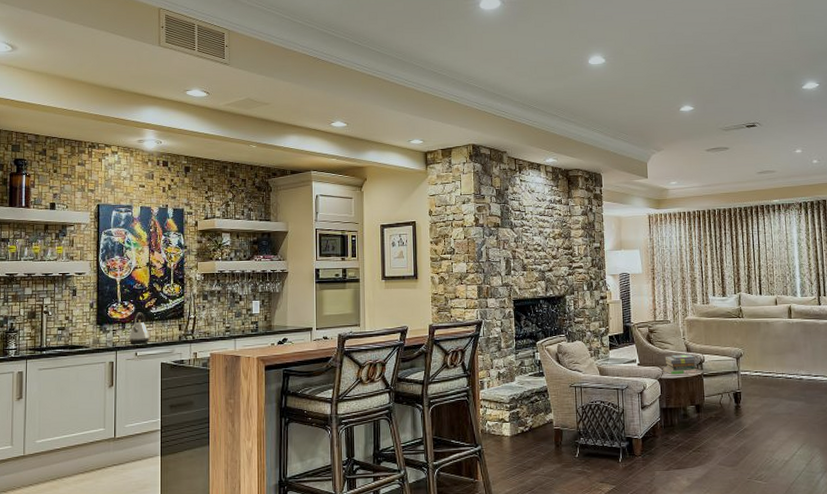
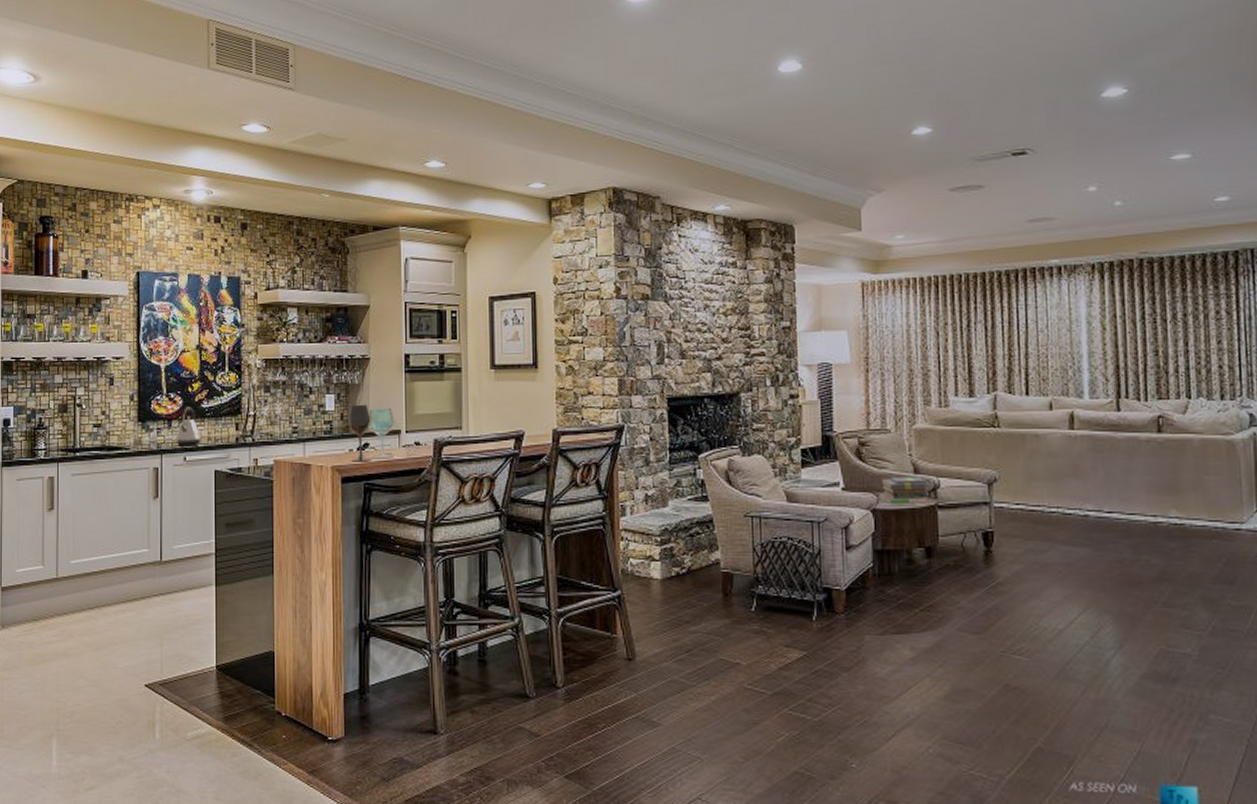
wine glass: none [271,308,289,354] -> present [348,404,372,462]
wine glass: none [287,311,308,351] -> present [368,408,395,459]

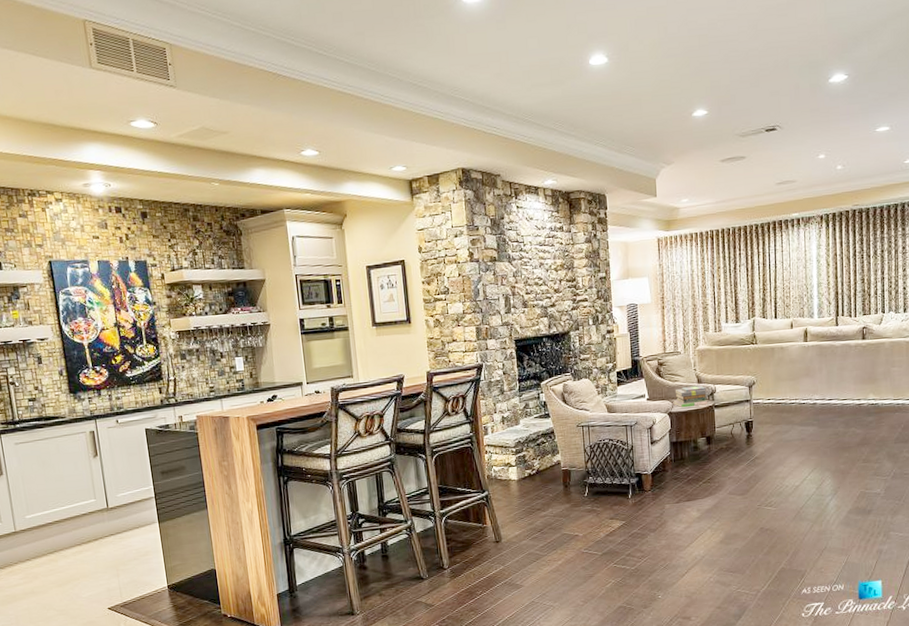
kettle: present [175,407,202,446] -> none [106,377,130,411]
wine glass: present [348,404,372,462] -> none [256,363,280,412]
wine glass: present [368,408,395,459] -> none [273,365,299,408]

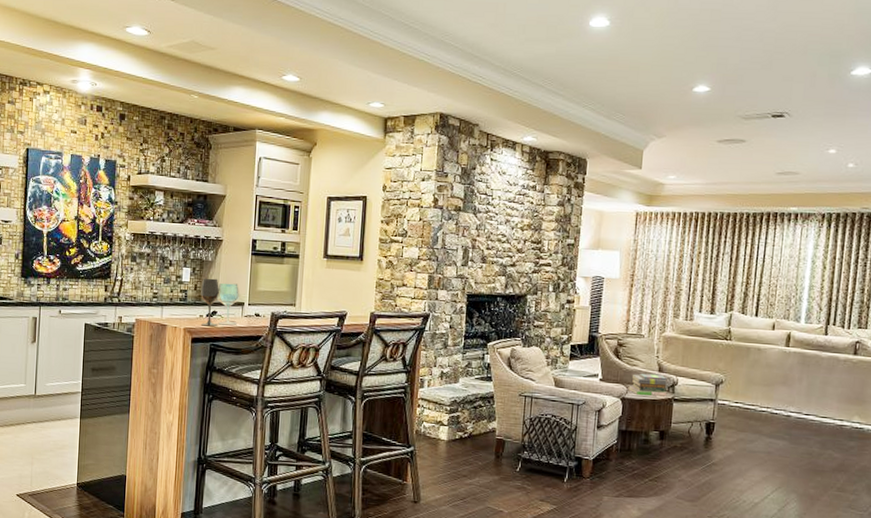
wine glass: none [256,363,280,412] -> present [201,278,220,327]
wine glass: none [273,365,299,408] -> present [217,283,240,326]

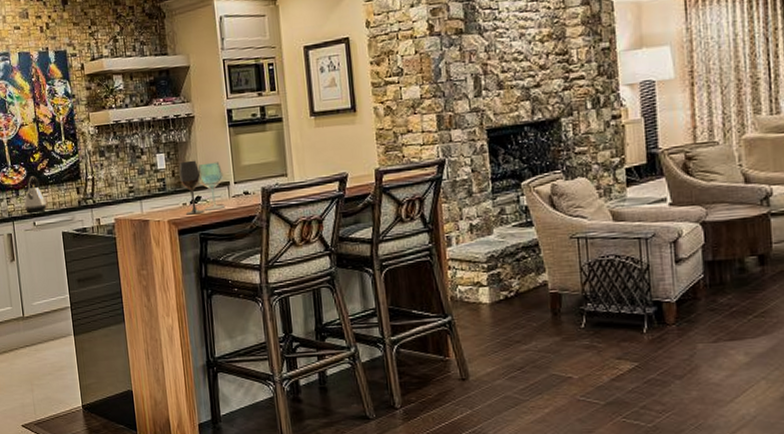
kettle: none [53,268,76,302] -> present [24,176,48,213]
books: present [628,373,667,396] -> none [707,186,759,216]

